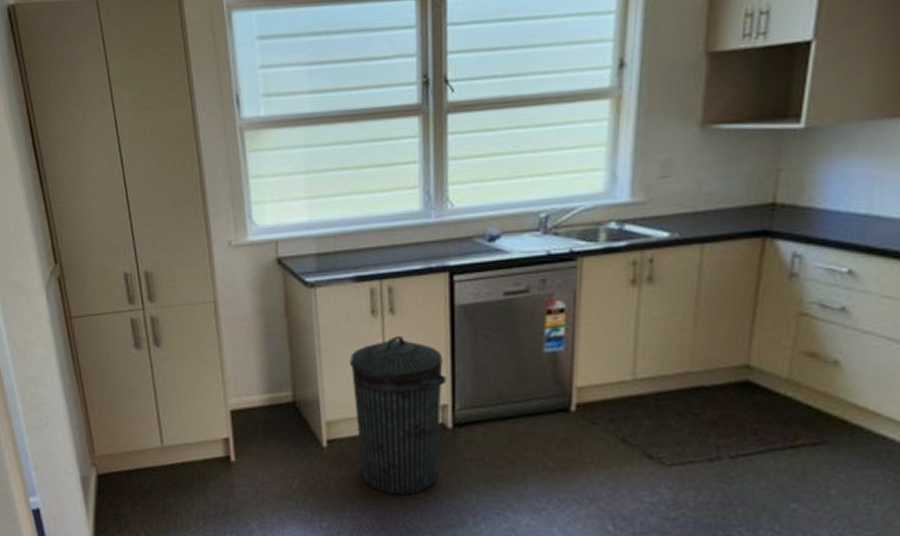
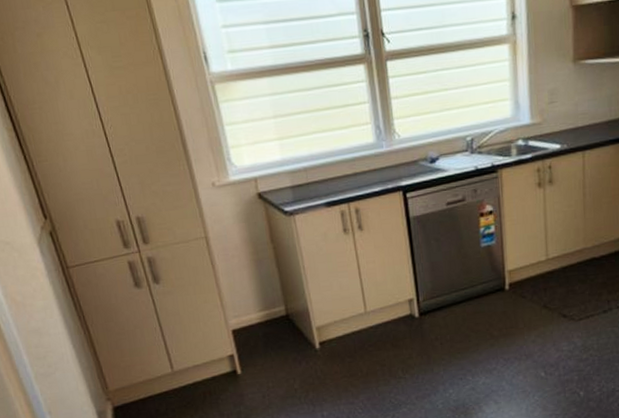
trash can: present [349,335,447,496] -> none [330,247,412,379]

